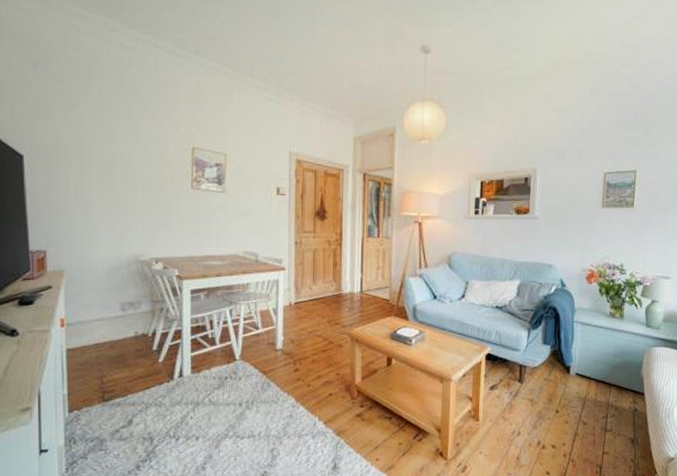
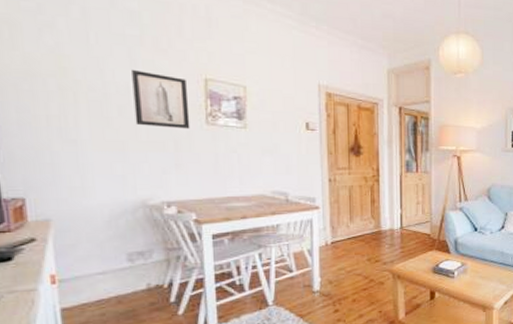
wall art: none [134,141,178,193] -> present [132,70,190,129]

